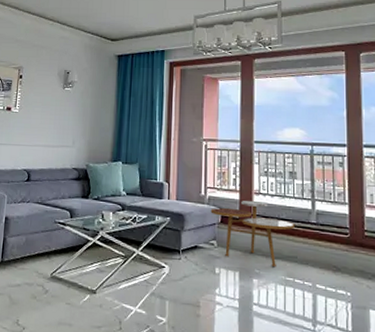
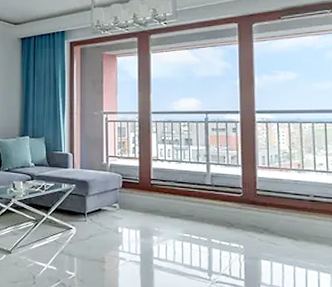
side table: present [210,201,295,268] -> none [112,167,191,226]

